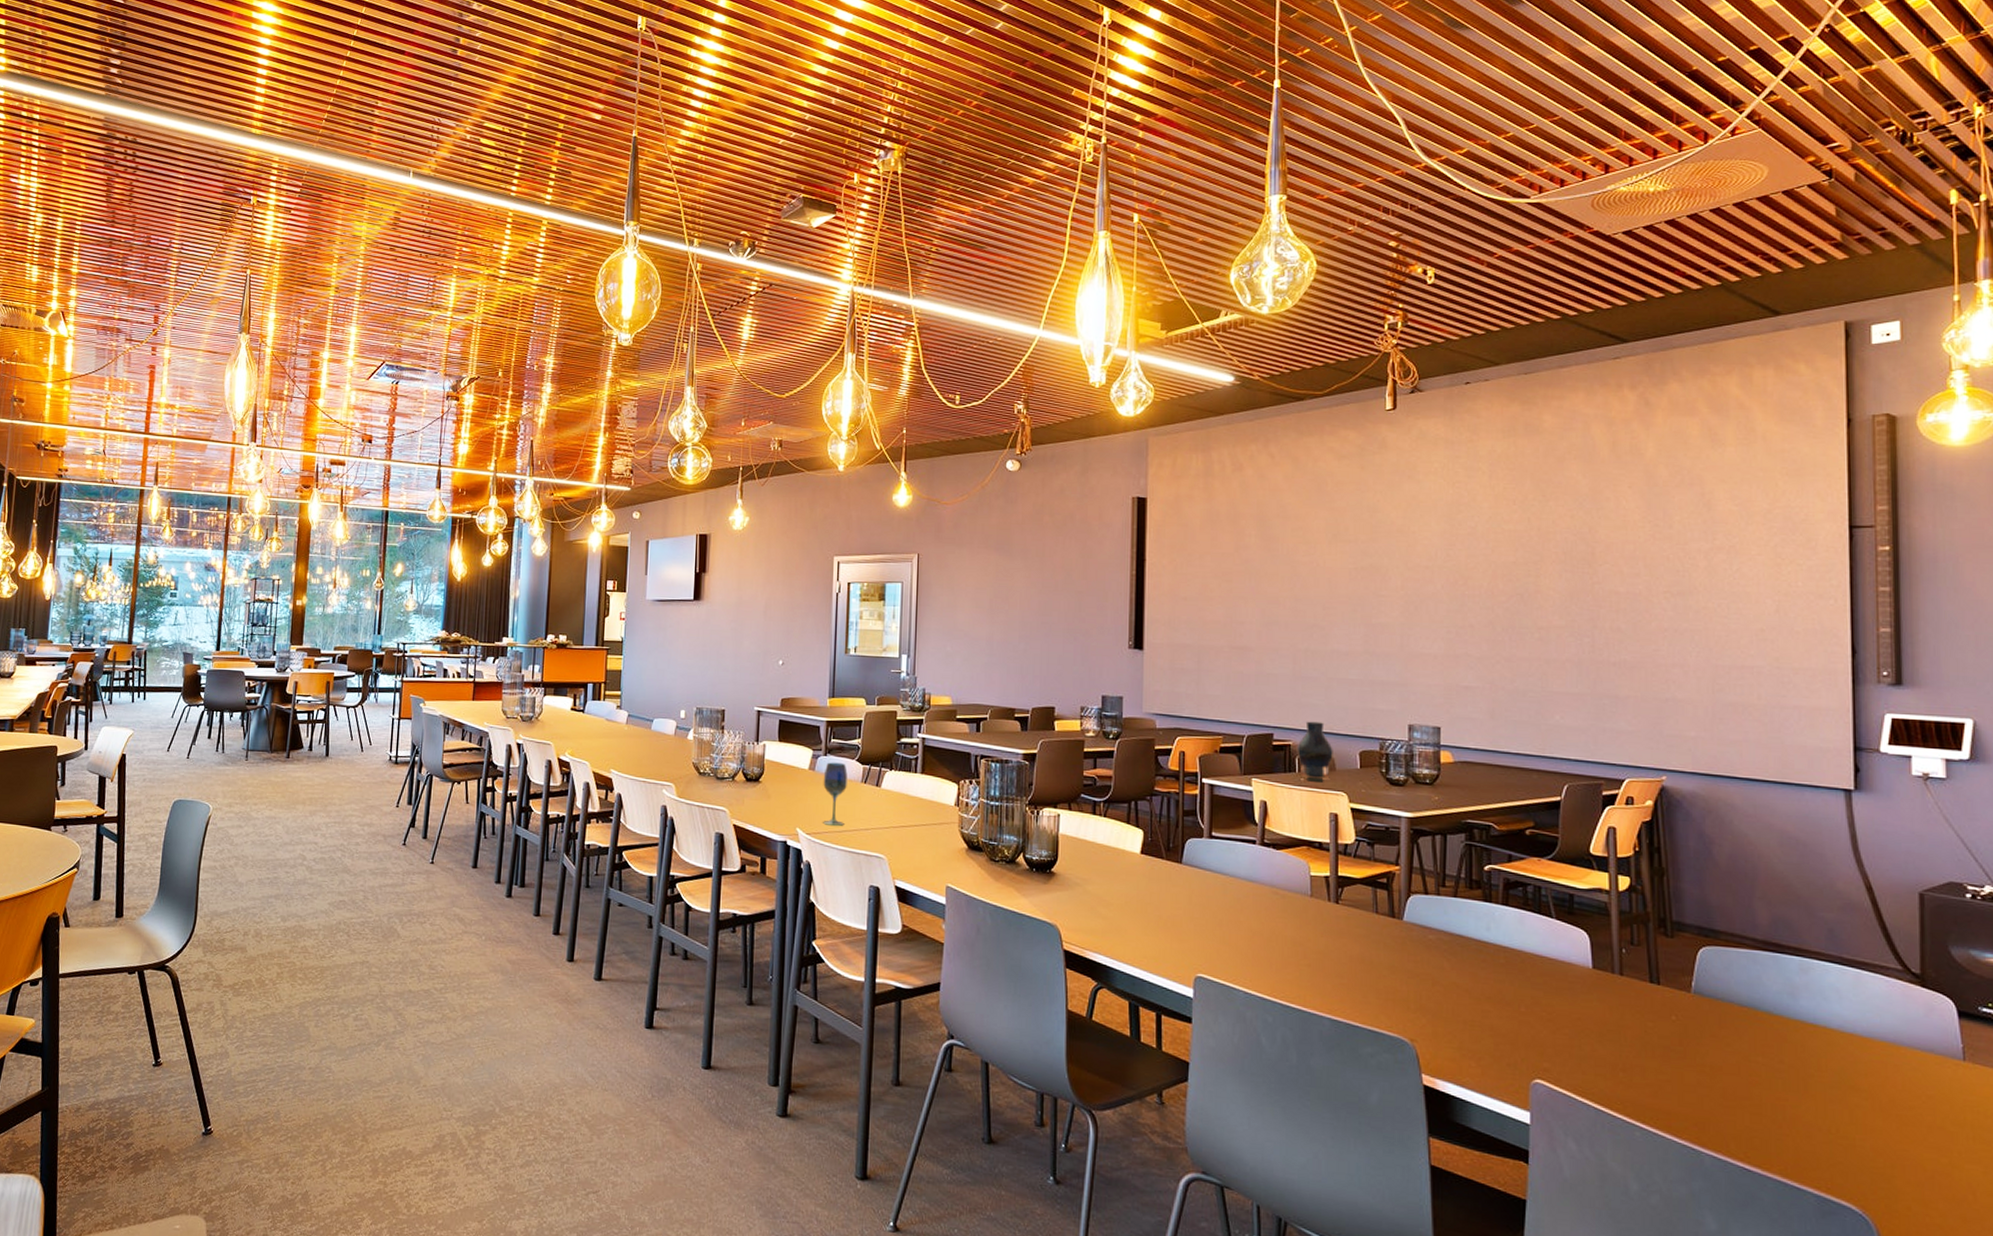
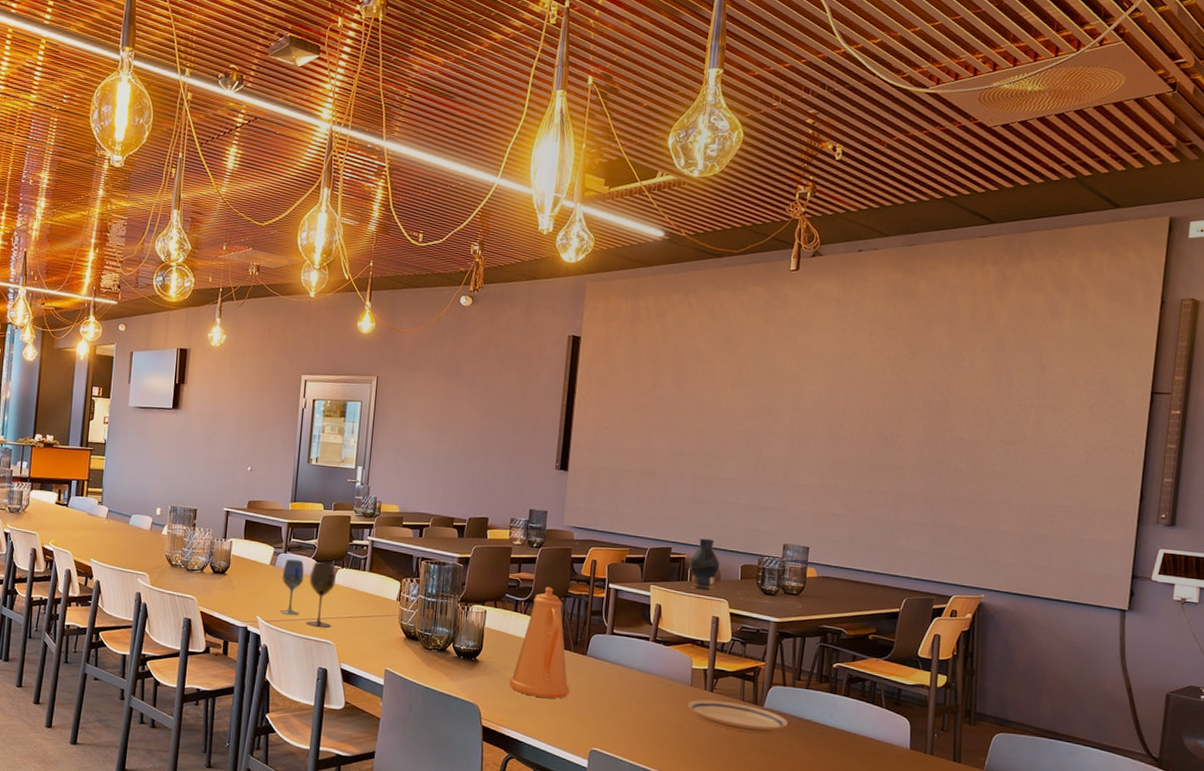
wineglass: none [852,763,885,840] -> present [305,561,337,628]
coffee pot: none [1092,784,1165,916] -> present [509,587,570,699]
plate: none [1308,912,1435,954] -> present [687,699,788,734]

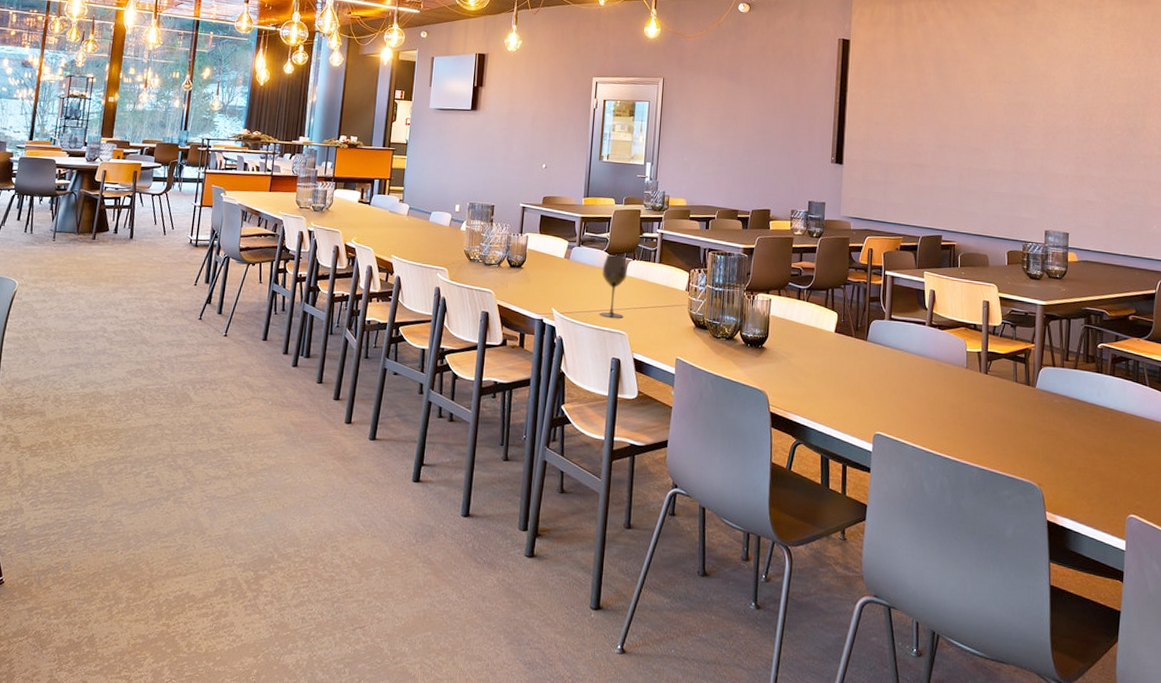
wineglass: present [280,559,304,616] -> none [575,252,597,308]
coffee pot: present [509,587,570,699] -> none [795,275,853,384]
plate: present [687,699,788,734] -> none [964,381,1059,414]
vase: present [689,538,720,591] -> none [959,226,988,277]

